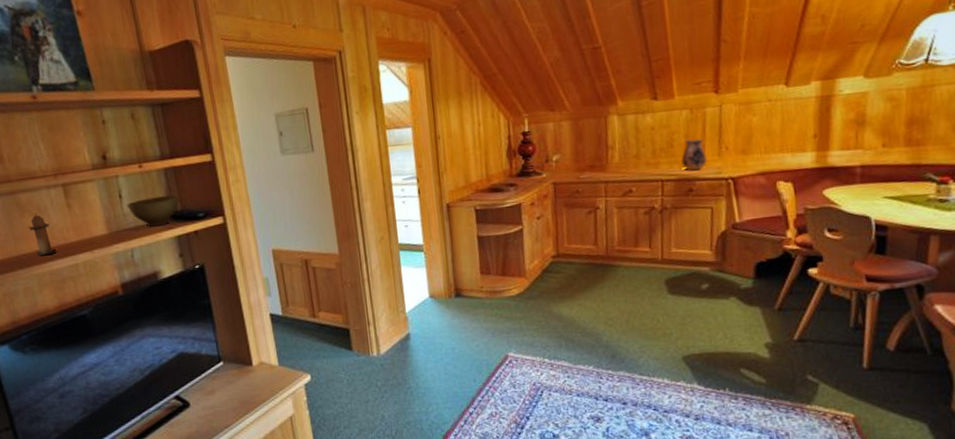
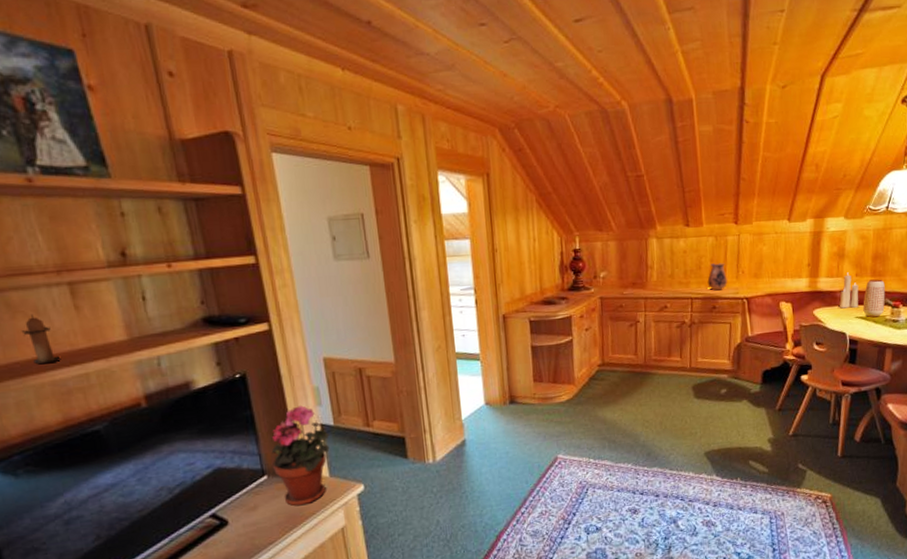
bowl: present [126,195,179,227] -> none [151,298,217,333]
potted plant: none [226,295,279,393] -> present [271,405,330,507]
candle: none [859,142,888,188] -> present [838,272,859,309]
vase: none [894,149,927,197] -> present [863,279,885,318]

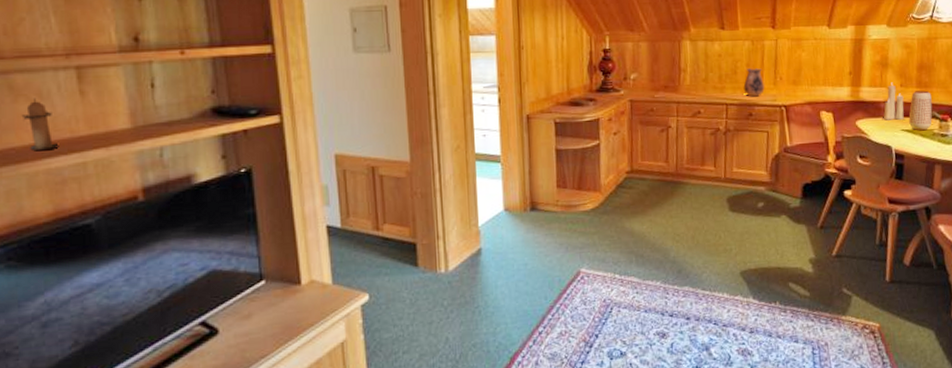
potted plant: present [271,405,330,507] -> none [272,205,336,316]

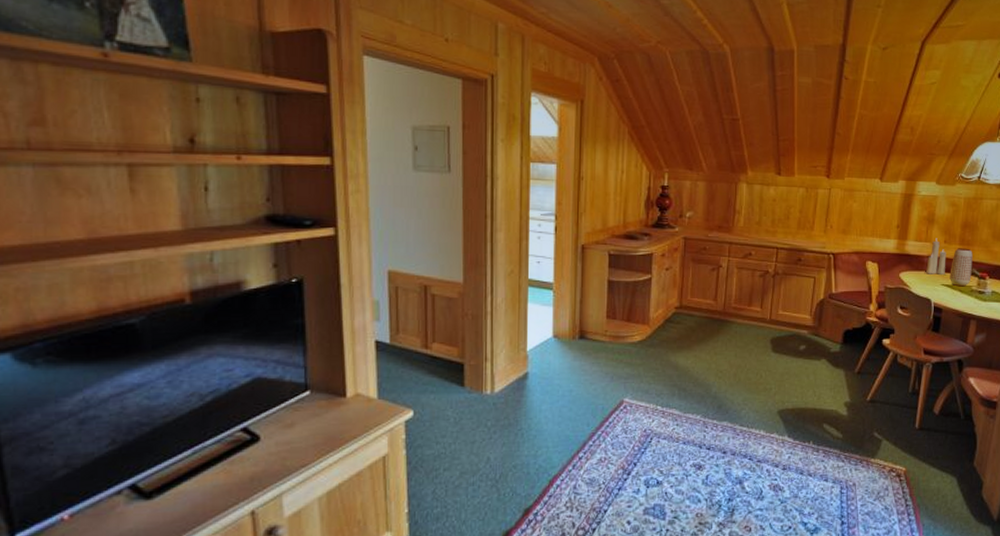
candle: present [21,98,58,152] -> none [68,193,104,247]
ceramic pitcher: present [743,68,764,97] -> none [794,215,815,243]

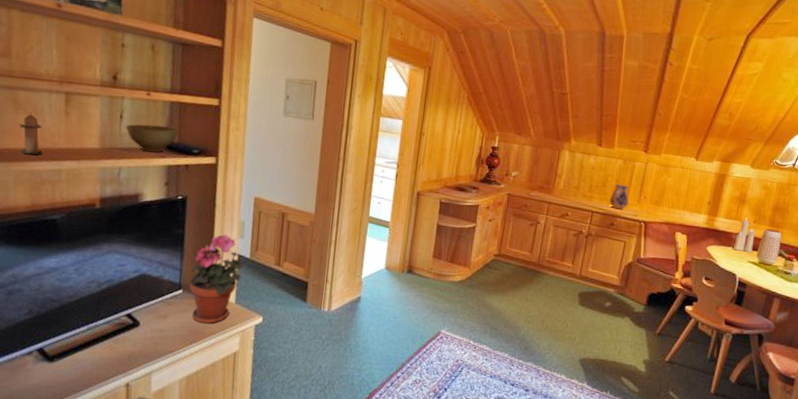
candle: none [68,193,104,247] -> present [19,112,42,156]
bowl: none [213,195,282,229] -> present [125,124,178,153]
potted plant: none [318,319,384,428] -> present [189,234,244,324]
ceramic pitcher: none [794,215,815,243] -> present [609,184,629,210]

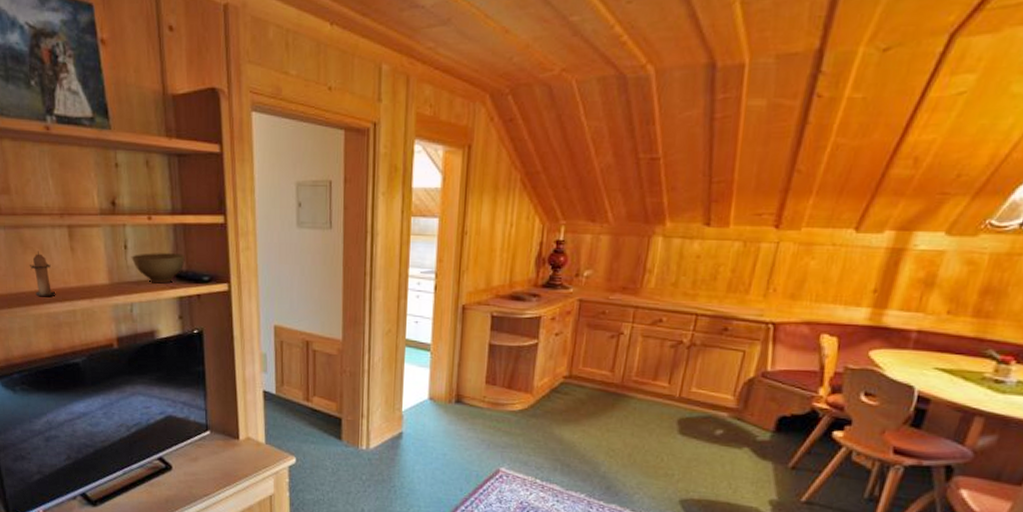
potted plant: present [189,234,244,324] -> none [216,369,270,466]
ceramic pitcher: present [609,184,629,210] -> none [722,275,751,309]
candle: present [732,217,755,252] -> none [910,307,949,355]
vase: present [756,229,782,266] -> none [948,321,993,373]

